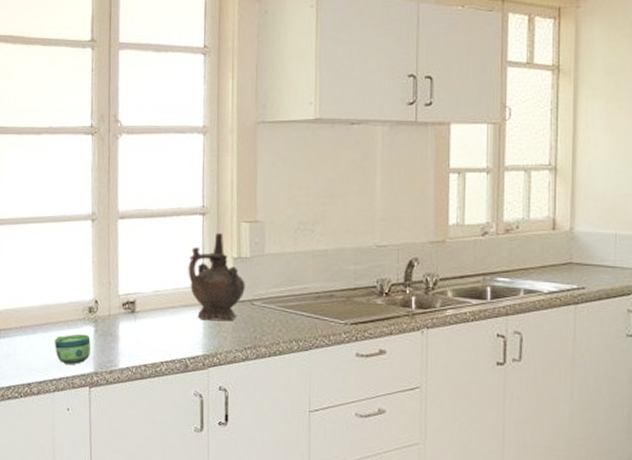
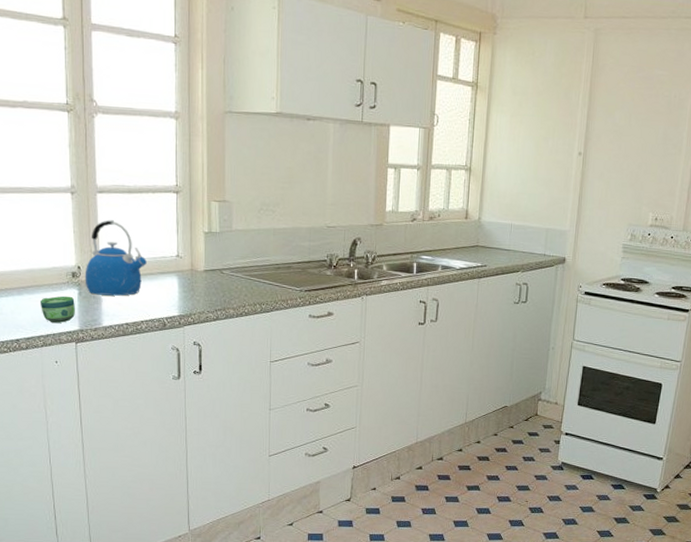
kettle: none [102,248,169,333] -> present [85,220,147,296]
ceremonial vessel: present [188,233,245,321] -> none [164,210,215,287]

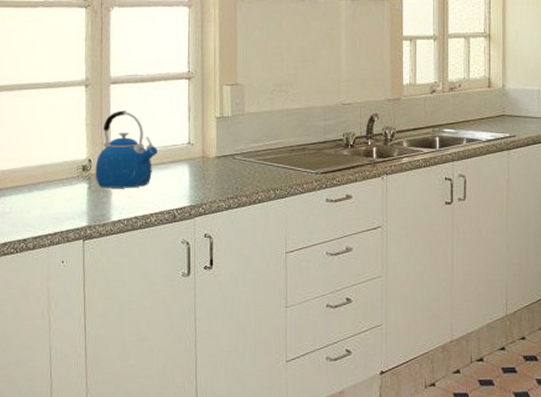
cup: present [39,296,75,324] -> none [49,191,84,221]

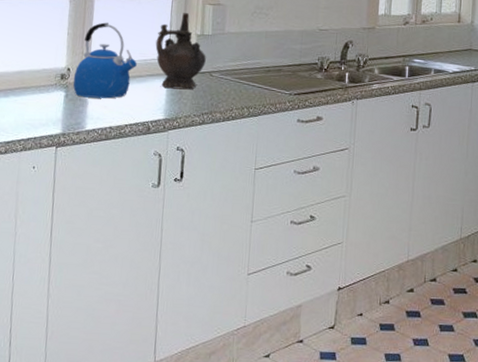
ceremonial vessel: none [175,95,227,175] -> present [155,13,206,90]

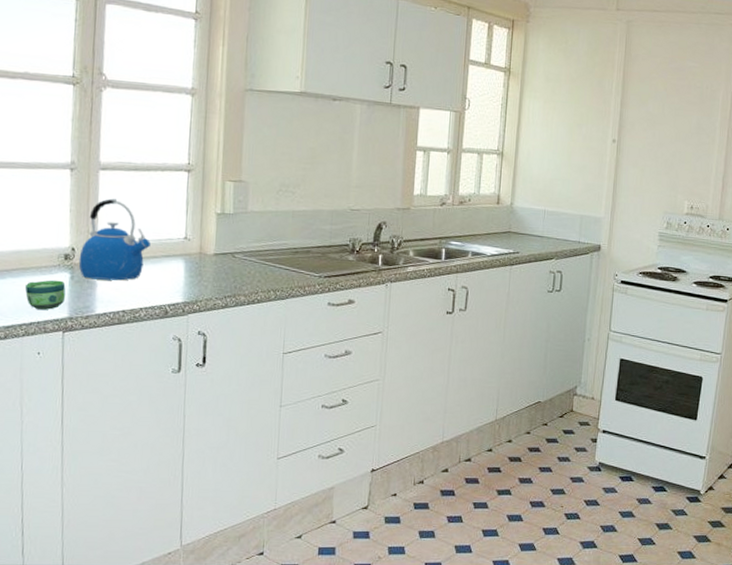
cup: none [25,98,61,127] -> present [24,280,66,311]
ceremonial vessel: present [155,13,206,90] -> none [171,190,228,272]

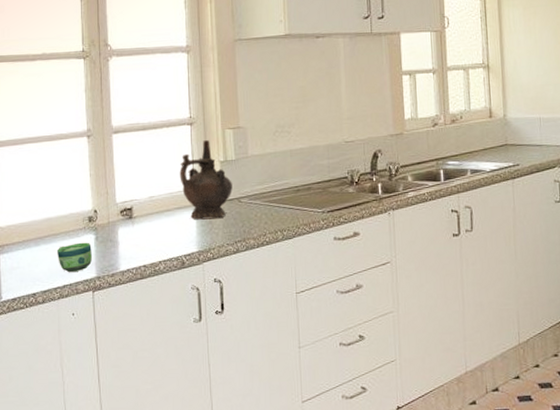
kettle: present [78,198,151,281] -> none [101,159,163,238]
ceremonial vessel: none [171,190,228,272] -> present [179,140,233,220]

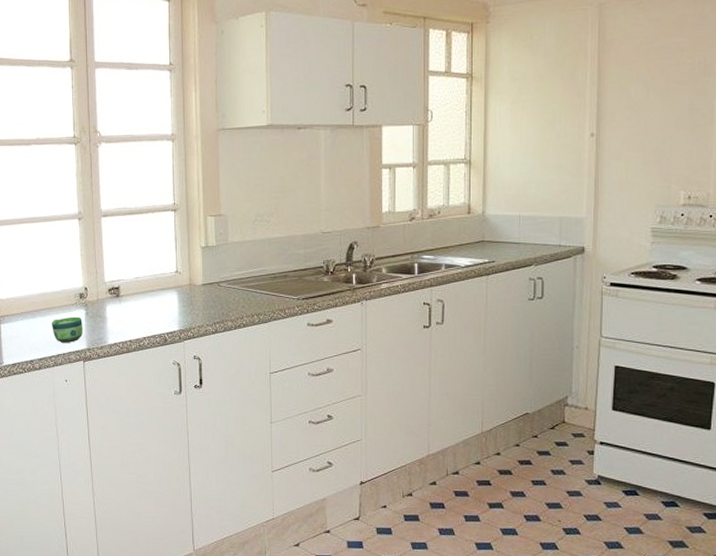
ceremonial vessel: present [179,140,233,220] -> none [163,226,213,301]

